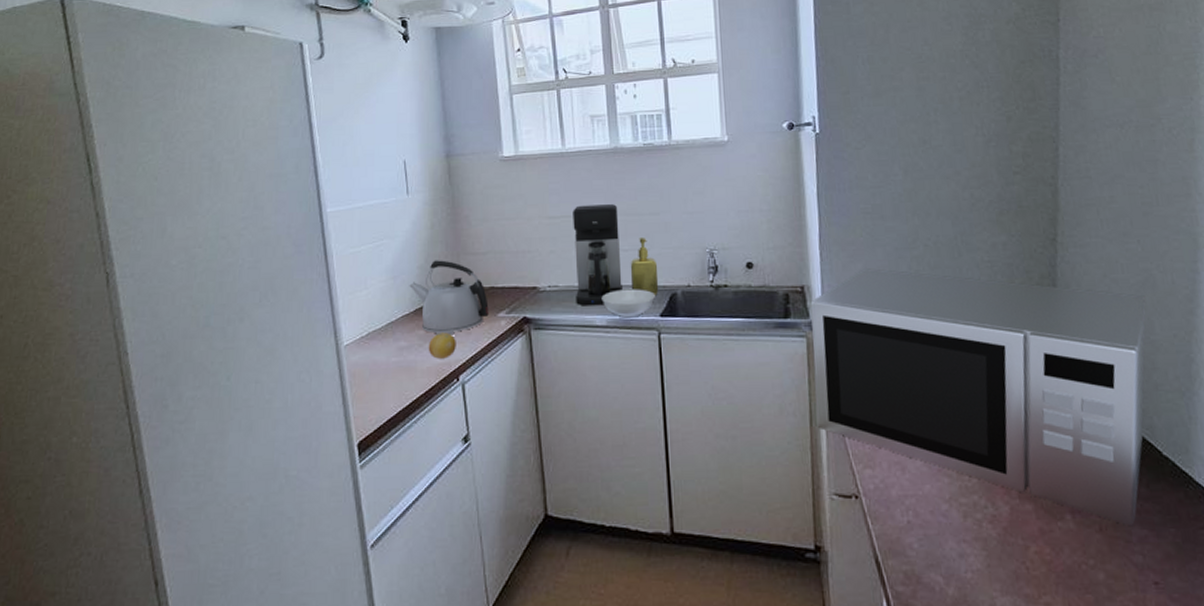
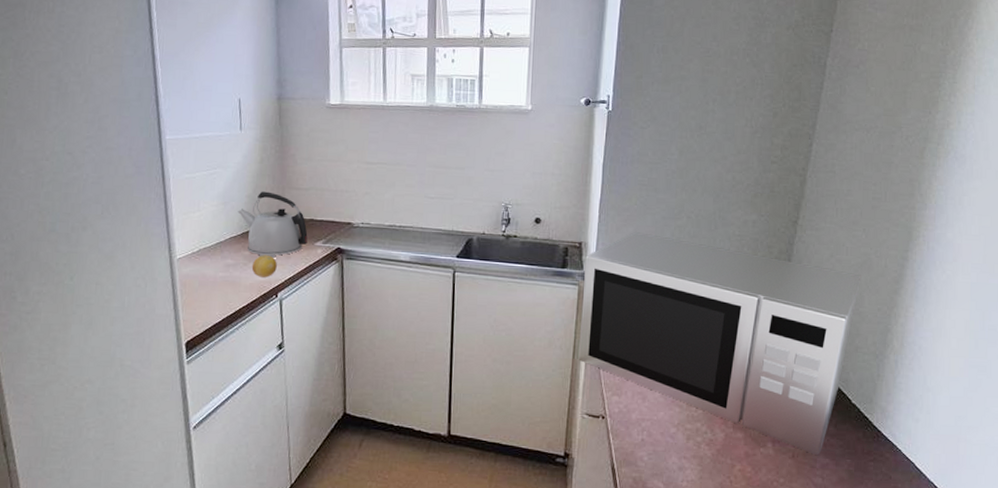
coffee maker: present [573,204,624,305] -> none [385,155,429,243]
bowl: present [601,289,655,318] -> none [407,231,454,257]
soap dispenser: present [630,236,659,295] -> none [433,187,459,239]

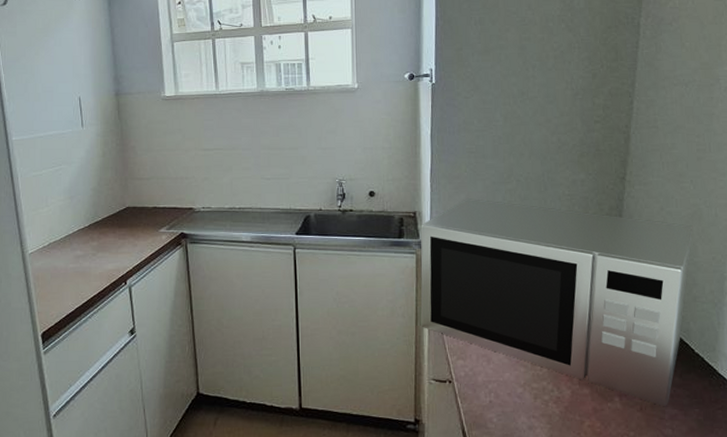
kettle: present [238,191,308,258] -> none [84,183,152,247]
fruit: present [251,255,277,278] -> none [100,244,124,266]

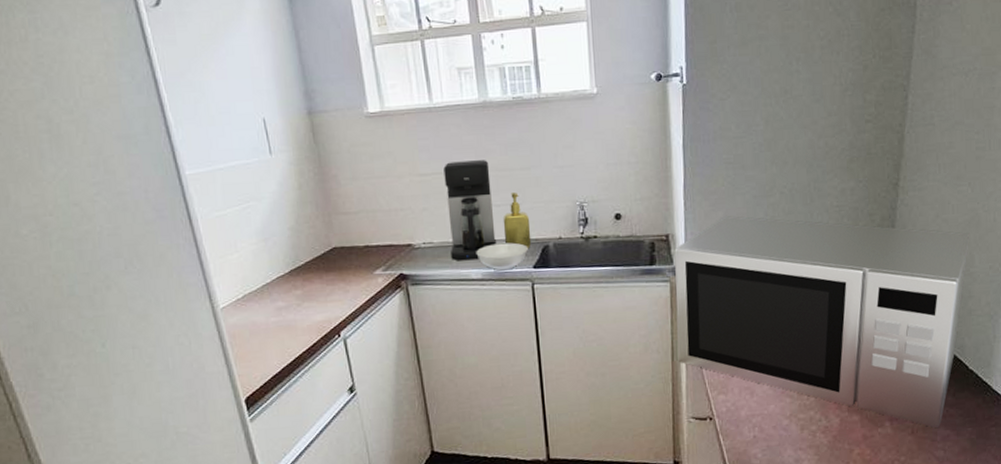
coffee maker: none [224,140,266,224] -> present [443,160,497,260]
bowl: none [247,211,292,235] -> present [476,242,528,271]
soap dispenser: none [272,168,295,217] -> present [502,191,532,248]

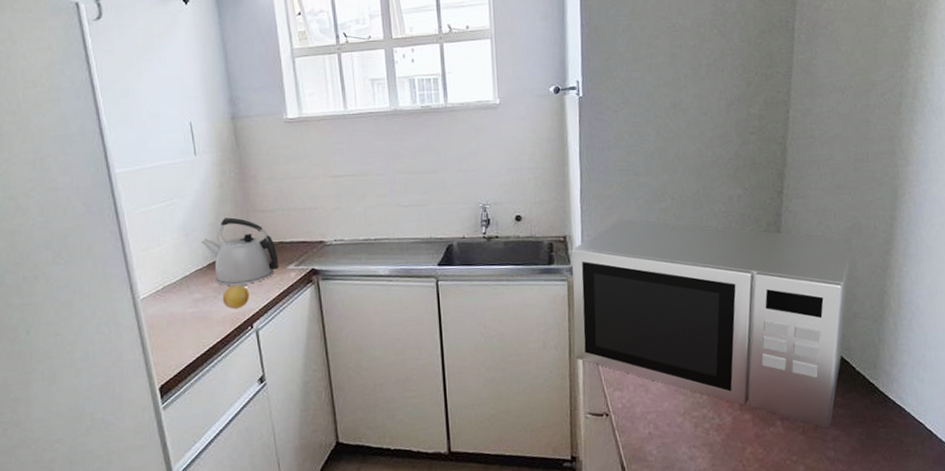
kettle: none [281,220,365,295] -> present [201,217,279,288]
fruit: none [306,291,335,317] -> present [222,284,249,309]
coffee maker: present [443,160,497,260] -> none [356,163,404,257]
bowl: present [476,242,528,271] -> none [384,241,433,268]
soap dispenser: present [502,191,532,248] -> none [410,193,437,247]

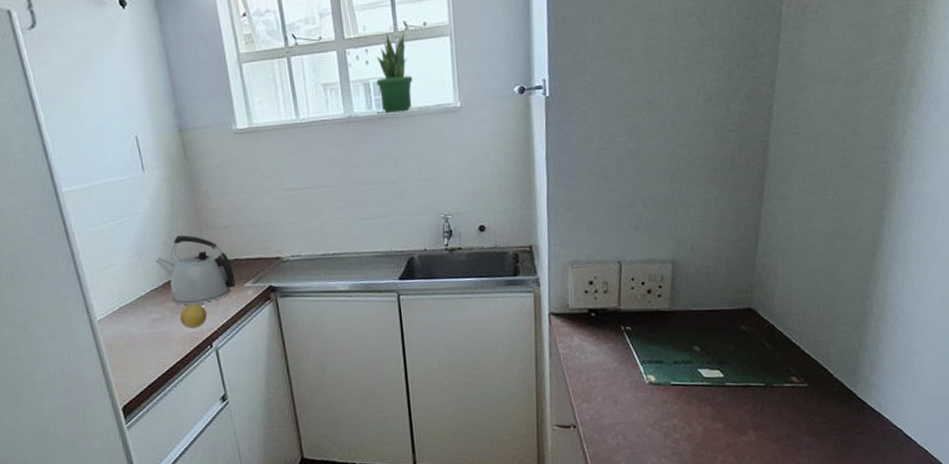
planter: none [421,34,455,109] -> present [376,32,413,114]
microwave: present [571,219,852,429] -> none [538,226,836,436]

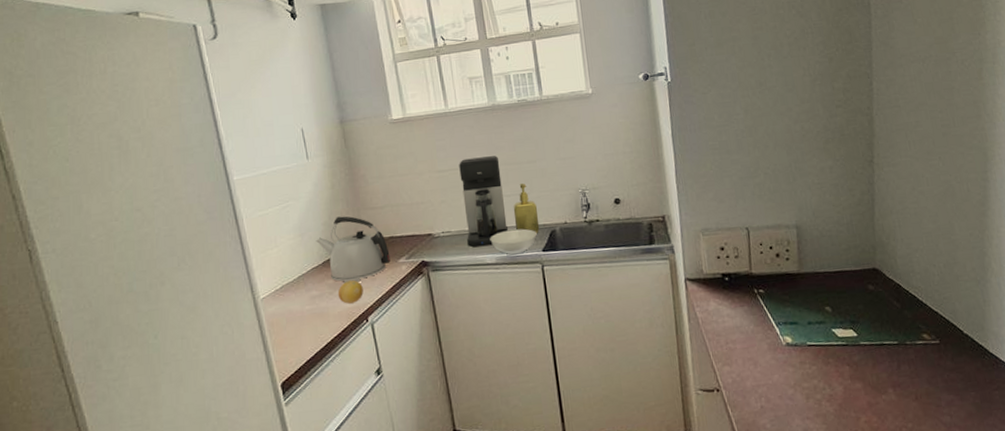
coffee maker: none [310,174,364,272] -> present [459,156,509,247]
bowl: none [343,255,394,283] -> present [490,228,537,255]
soap dispenser: none [368,205,397,260] -> present [513,182,540,233]
planter: present [376,32,413,114] -> none [515,31,549,102]

